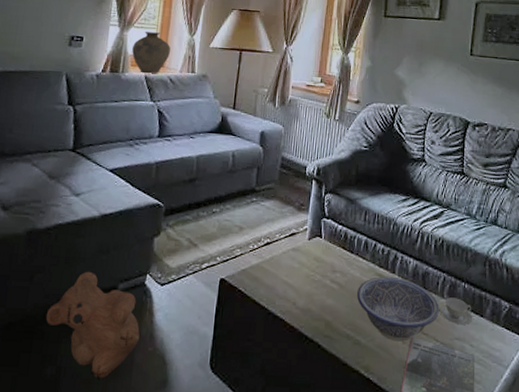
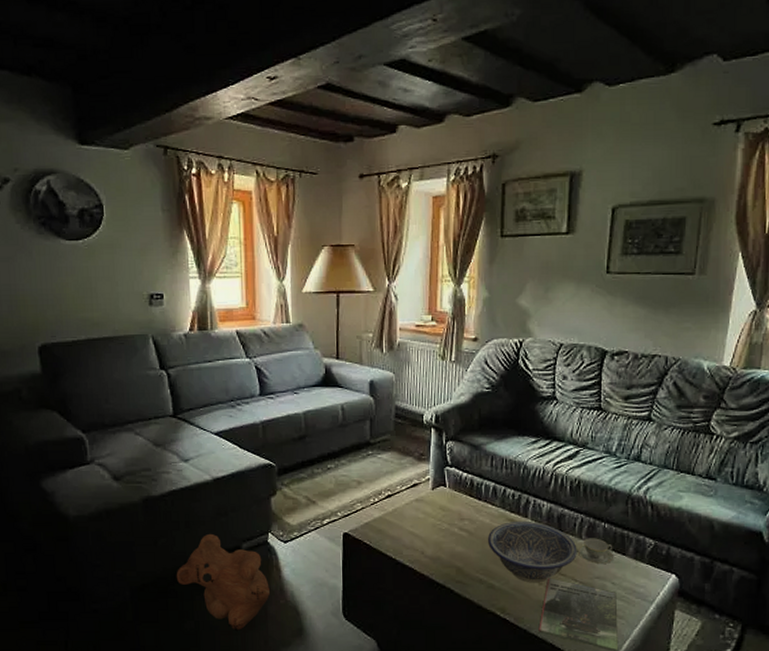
vase: present [132,32,170,74] -> none [218,281,259,329]

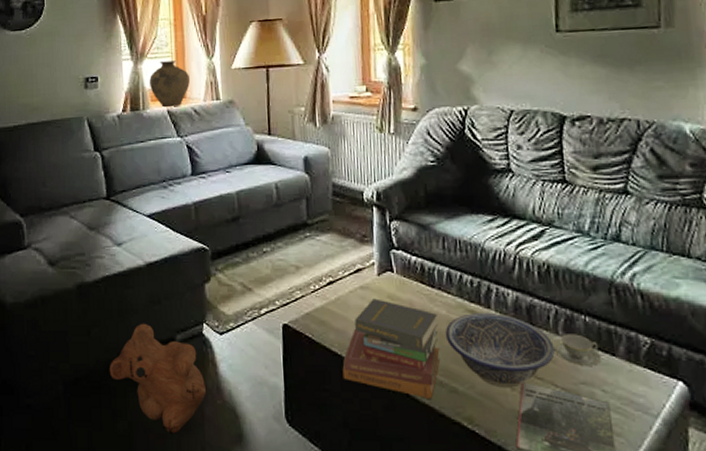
vase: none [218,281,259,329] -> present [149,60,190,108]
books: none [395,510,482,595] -> present [342,298,441,400]

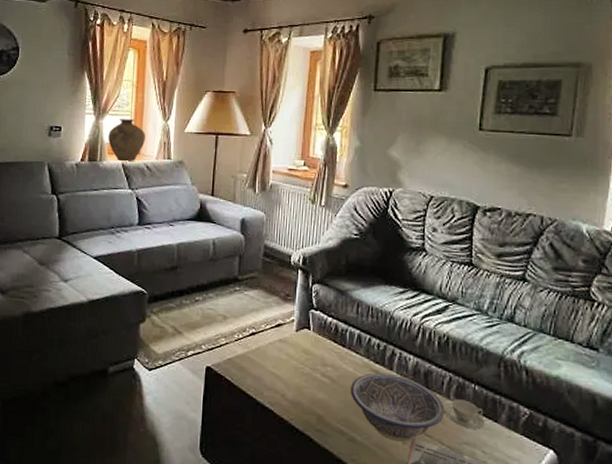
teddy bear: present [109,323,206,434] -> none [45,353,131,455]
books: present [342,298,441,400] -> none [255,351,345,446]

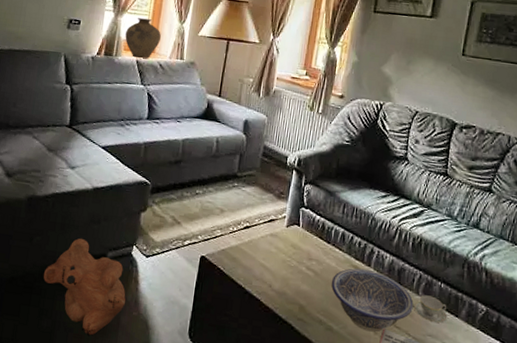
teddy bear: none [45,353,131,455] -> present [43,238,126,336]

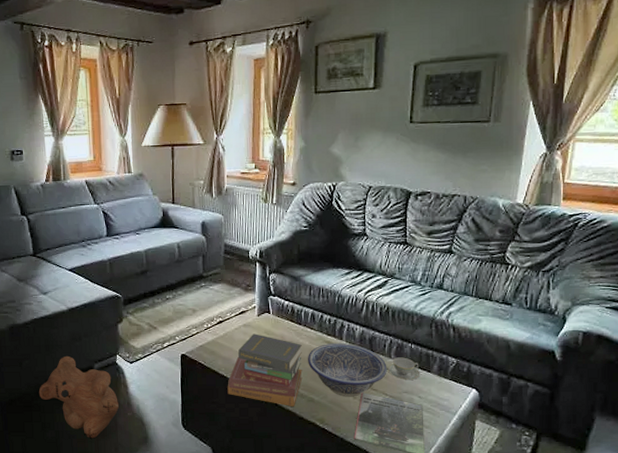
vase: present [125,18,161,59] -> none [69,138,105,179]
books: none [242,245,328,334] -> present [227,334,303,408]

